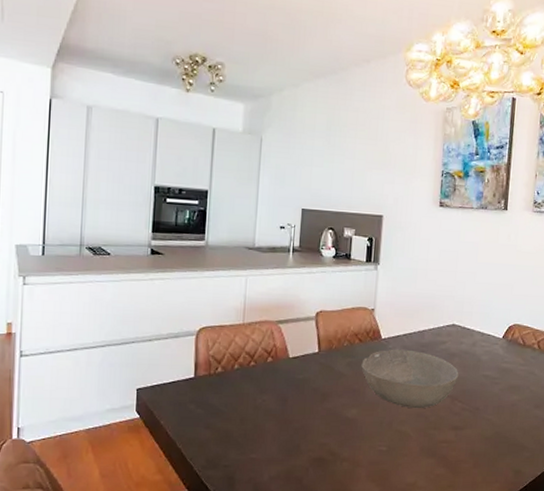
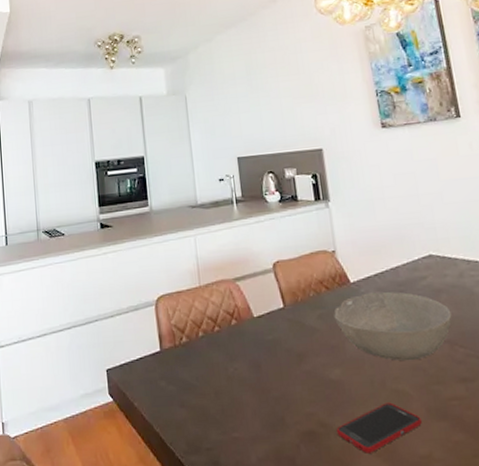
cell phone: none [342,440,415,479] -> present [336,402,422,454]

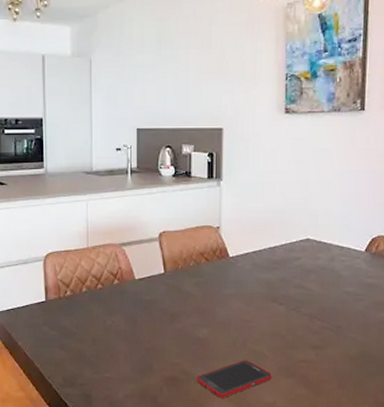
bowl: present [334,291,452,362] -> none [209,267,317,328]

